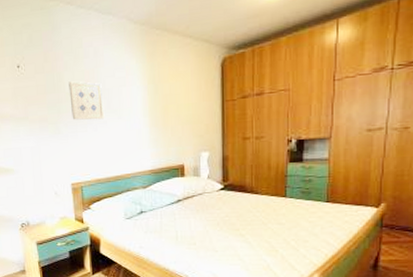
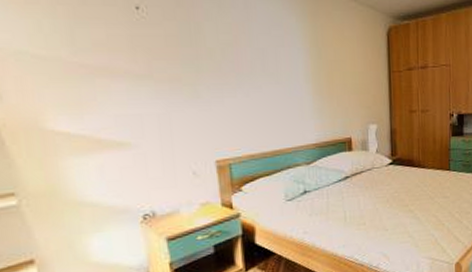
wall art: present [69,81,105,120] -> none [211,35,259,84]

